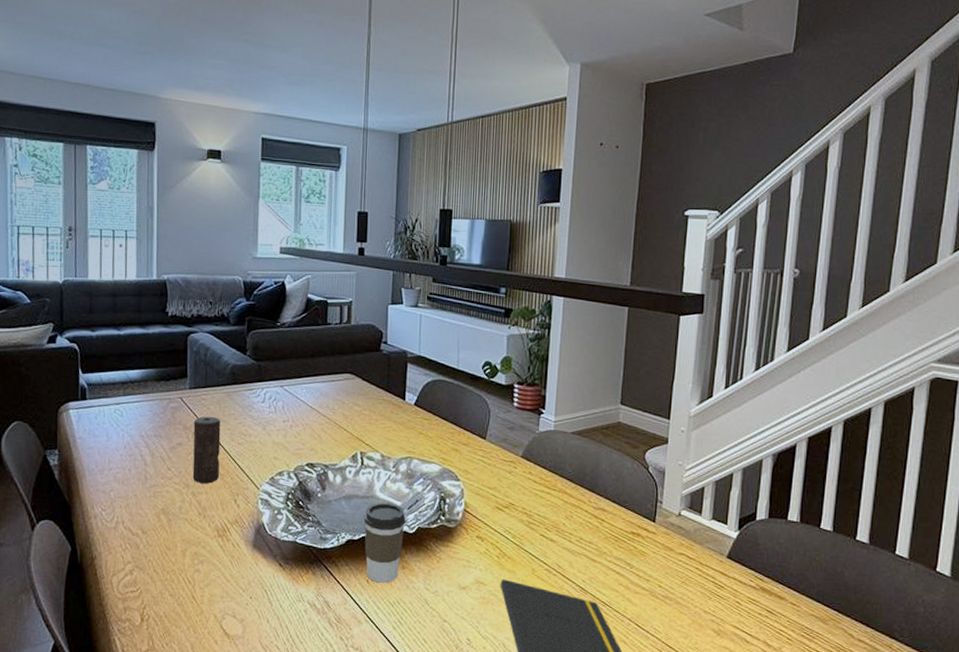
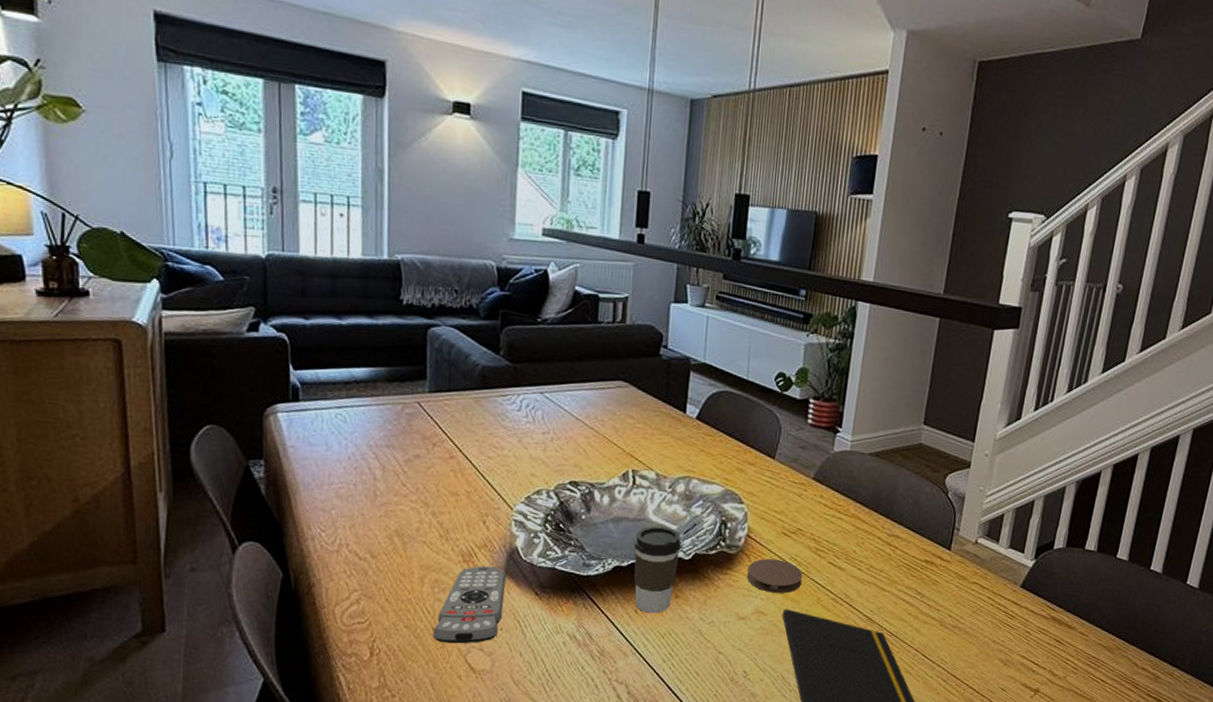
candle: present [192,416,221,484] -> none [432,424,468,503]
remote control: none [193,540,254,611] -> present [432,566,506,644]
coaster: none [466,532,518,564] -> present [747,558,803,593]

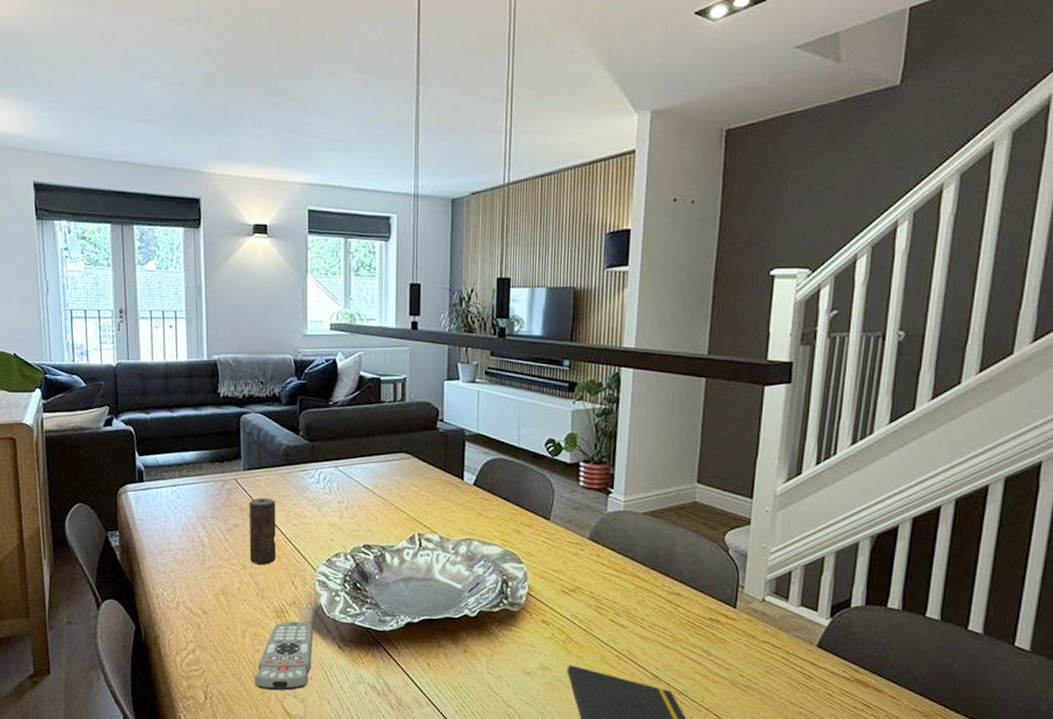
candle: none [432,424,468,503] -> present [249,497,277,566]
coffee cup: present [633,526,681,614] -> none [423,585,467,667]
coaster: present [747,558,803,593] -> none [530,616,585,650]

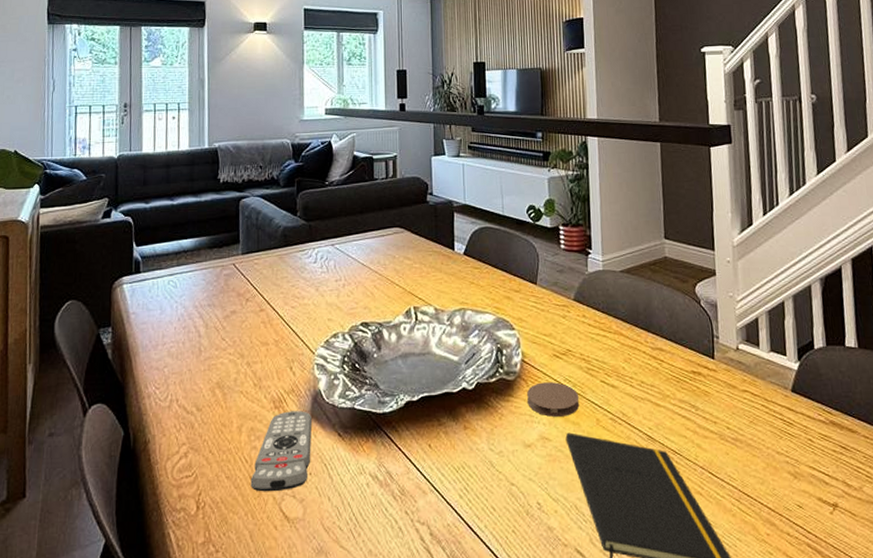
candle: present [249,497,277,566] -> none [246,281,275,353]
coaster: none [530,616,585,650] -> present [527,382,580,417]

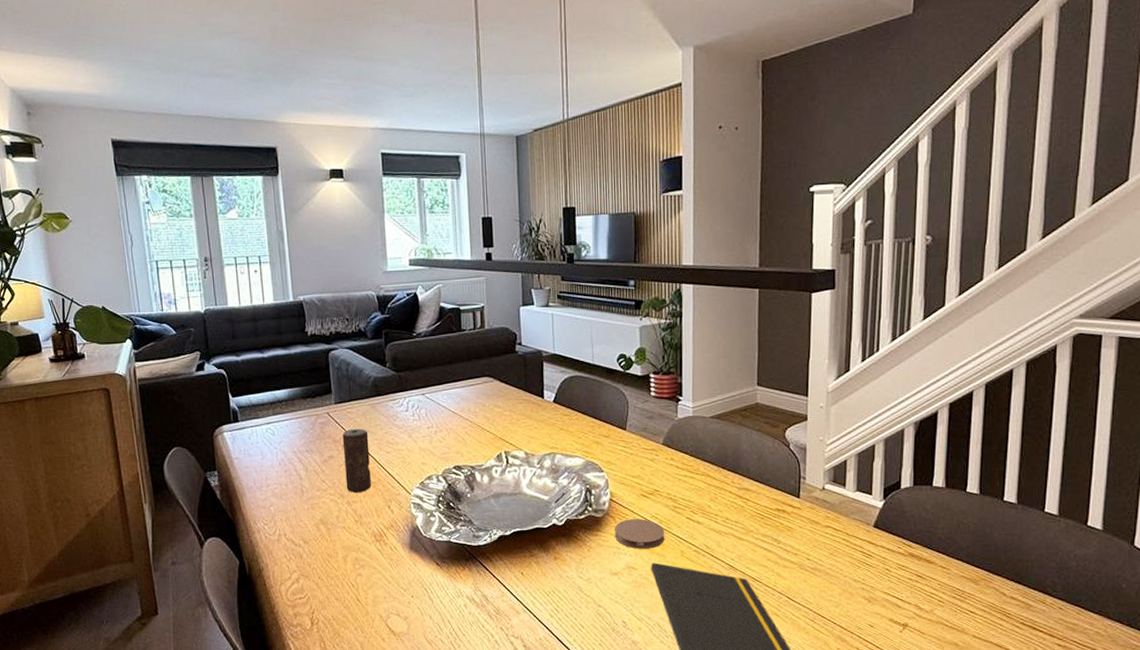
candle: none [246,281,275,353] -> present [342,428,372,493]
remote control: present [250,411,311,492] -> none [358,543,412,611]

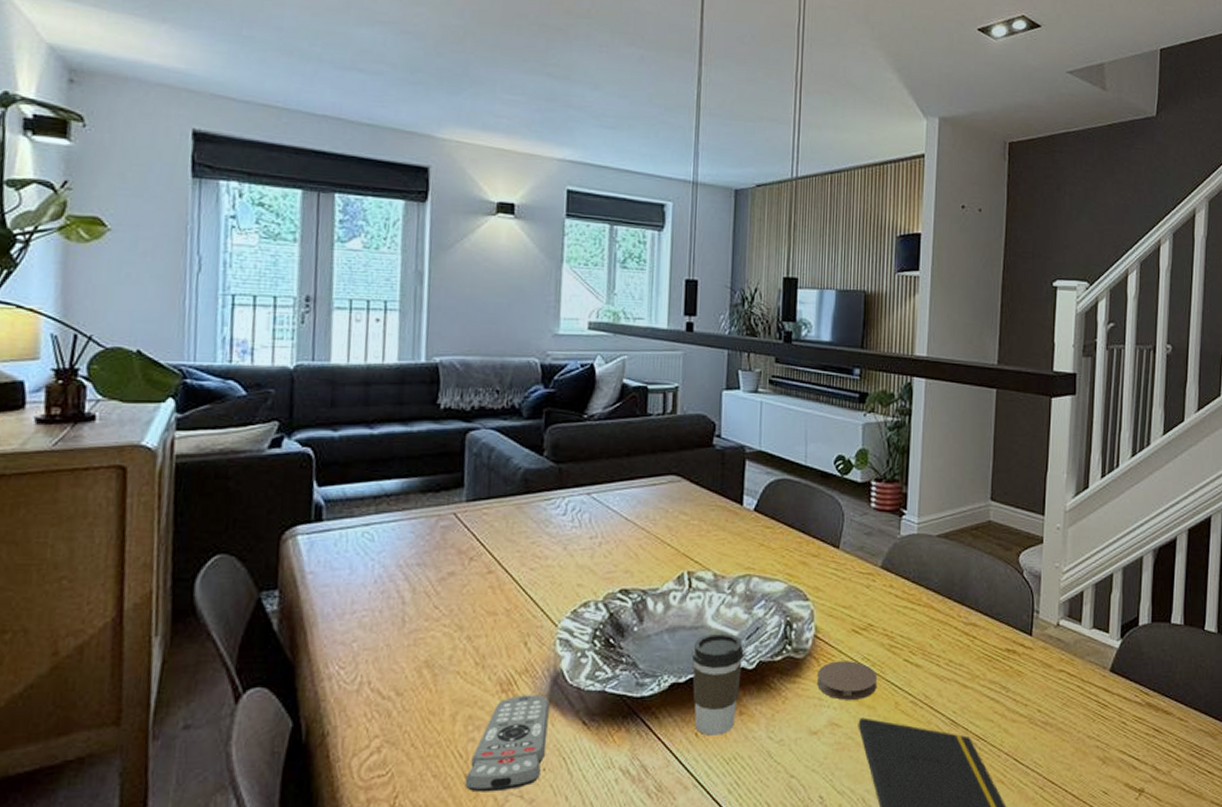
candle: present [342,428,372,493] -> none [468,535,508,625]
remote control: none [358,543,412,611] -> present [464,695,549,793]
coffee cup: none [513,498,554,574] -> present [691,633,744,736]

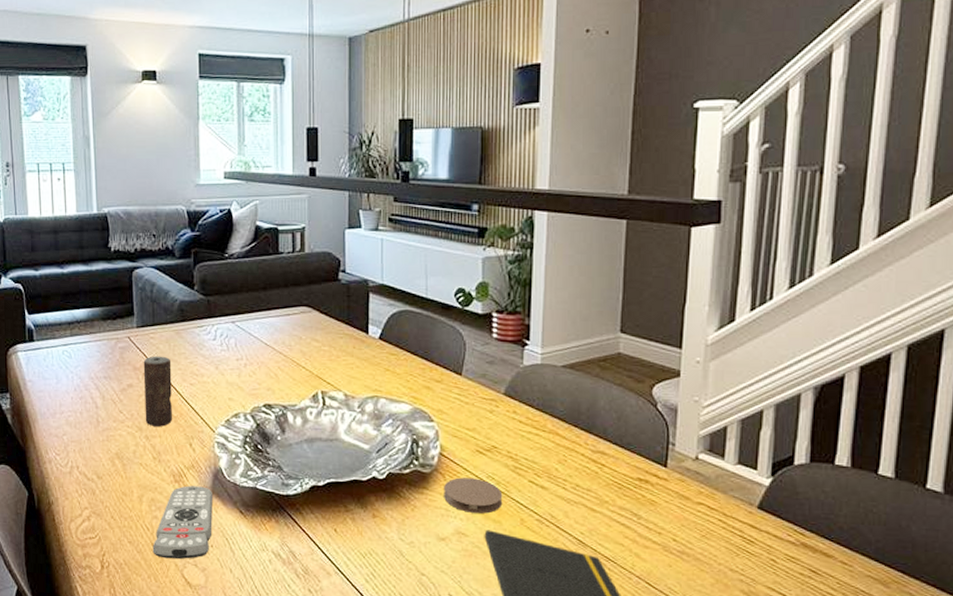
candle: none [468,535,508,625] -> present [143,356,173,427]
coffee cup: present [691,633,744,736] -> none [328,445,375,533]

